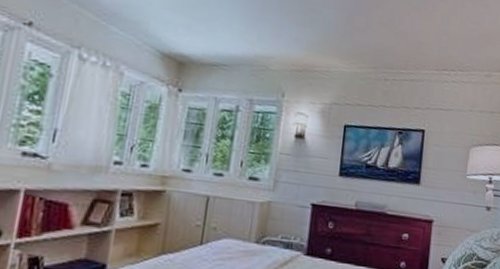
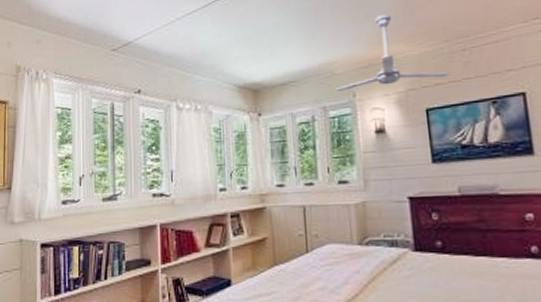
ceiling fan: none [266,25,370,100] -> present [335,14,449,92]

